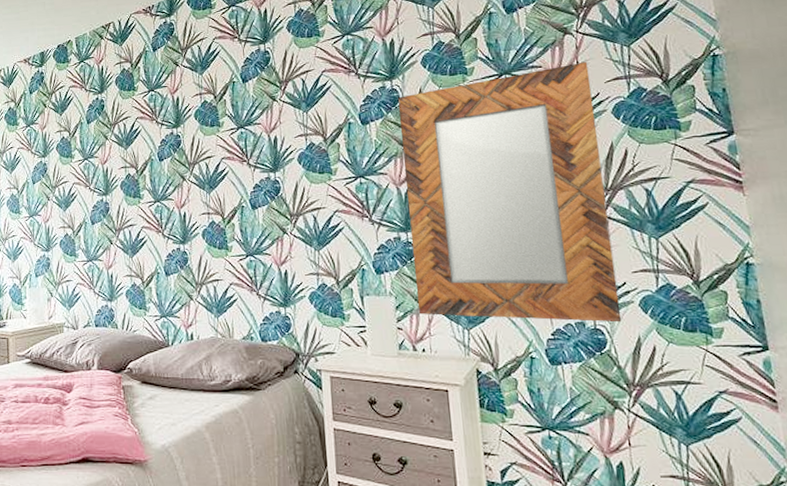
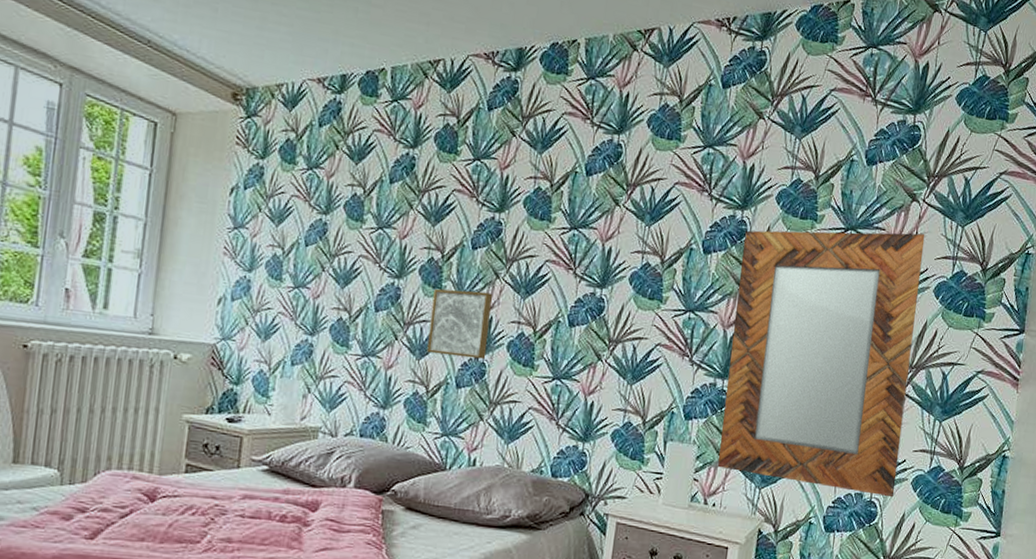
wall art: none [135,193,186,251] -> present [426,288,492,360]

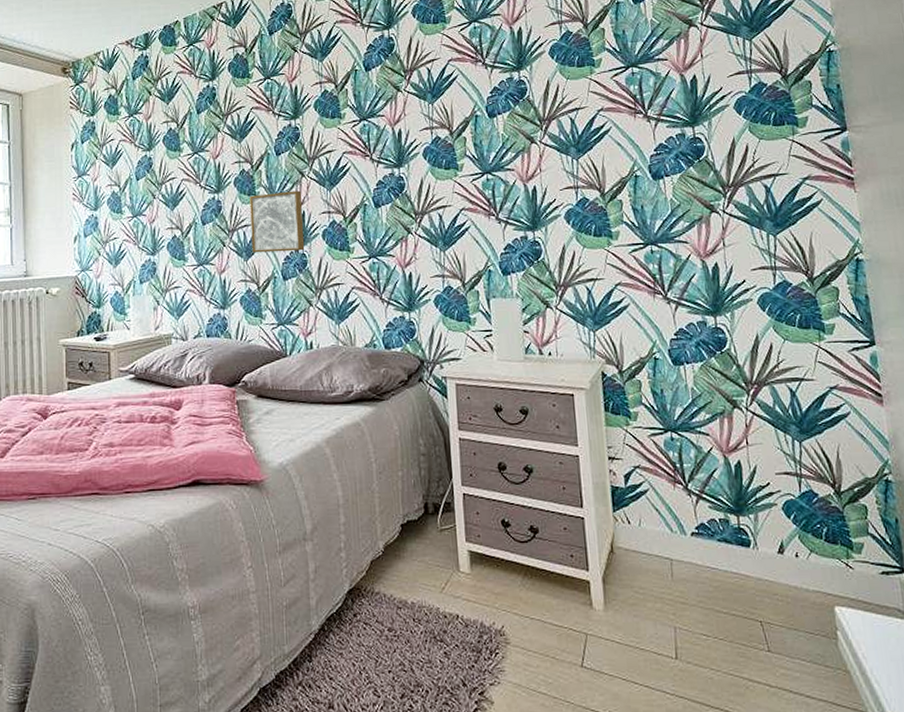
home mirror: present [717,230,925,498] -> none [526,55,741,321]

